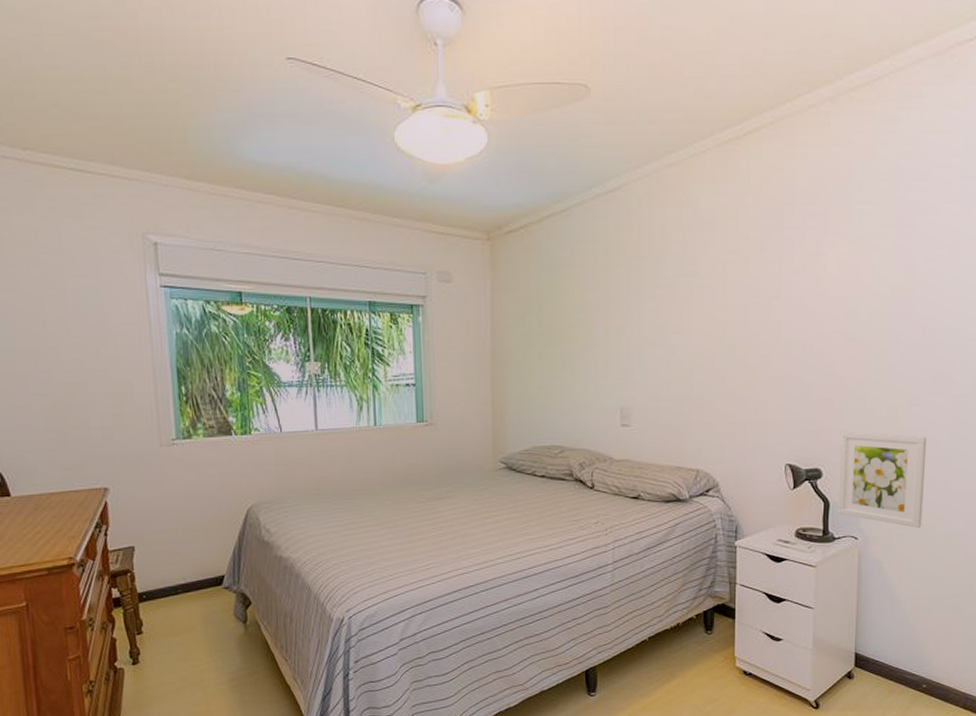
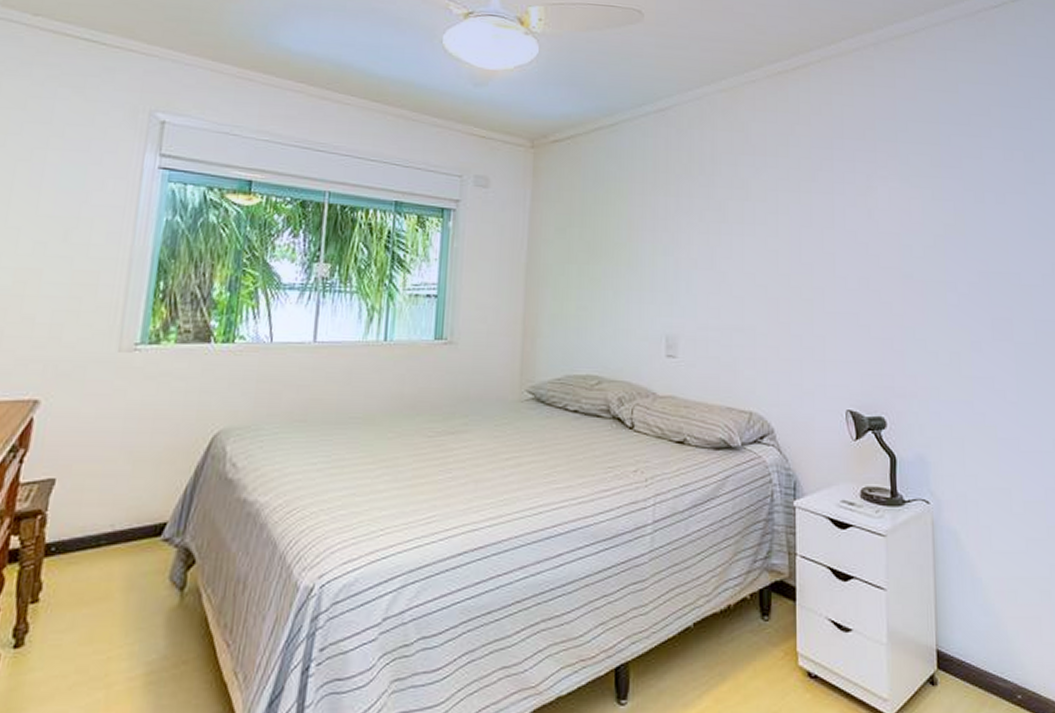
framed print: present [837,431,927,528] -> none [903,376,997,492]

